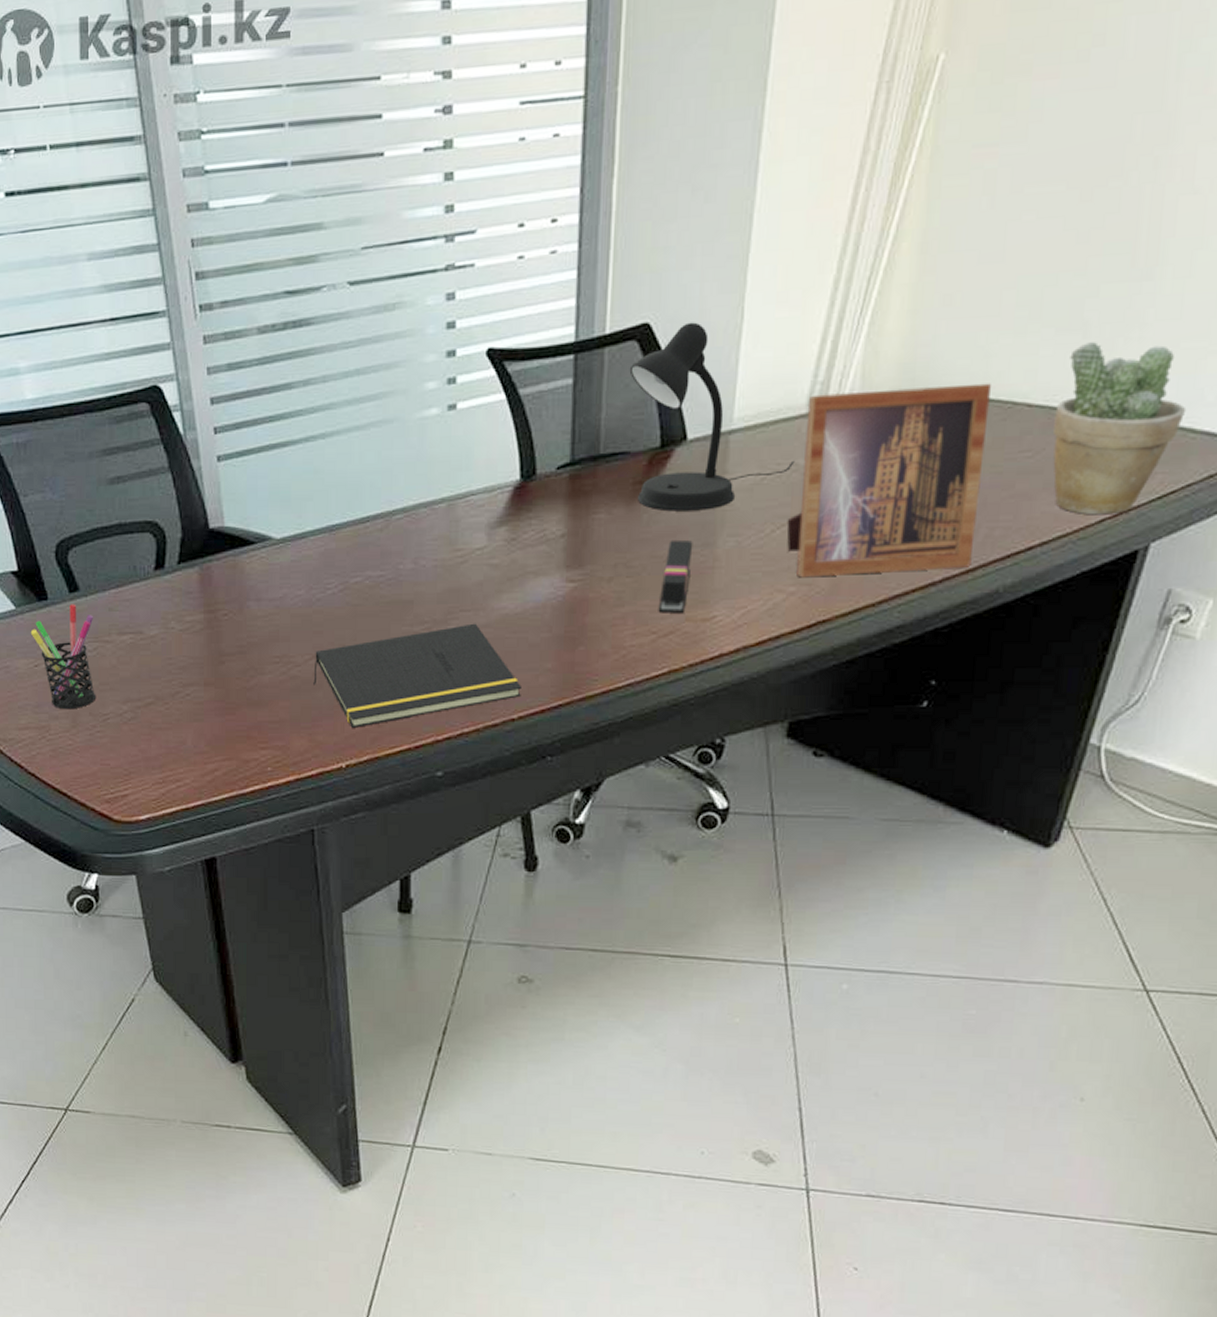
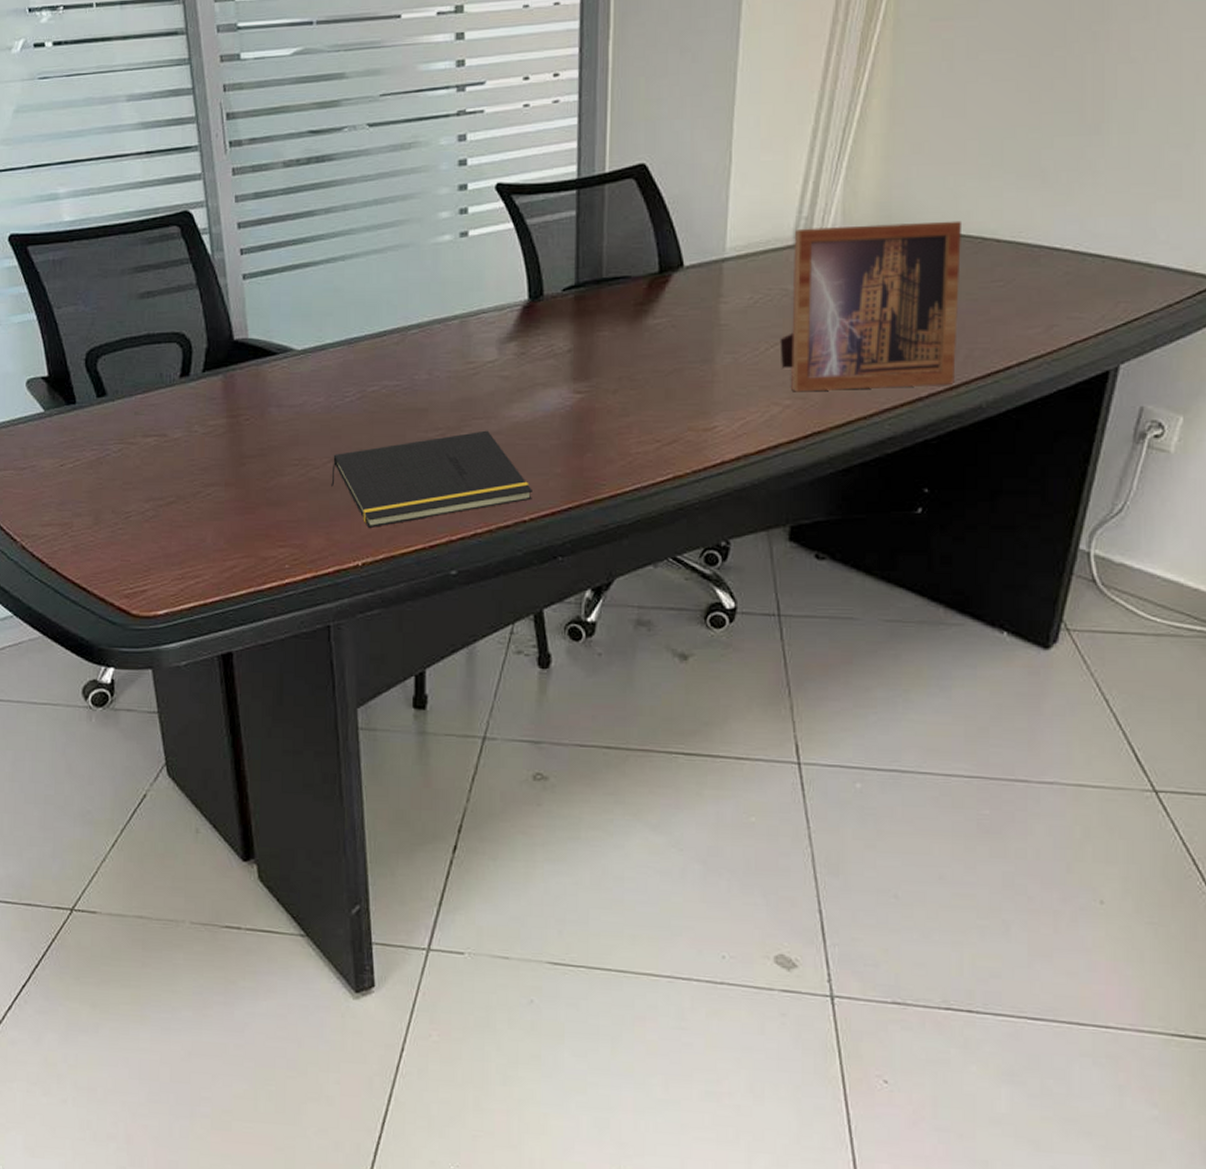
pen holder: present [30,604,97,710] -> none [57,408,120,507]
desk lamp: present [629,322,795,512] -> none [628,163,785,330]
stapler: present [658,539,693,613] -> none [661,356,693,423]
potted plant: present [1053,342,1187,515] -> none [1022,187,1142,339]

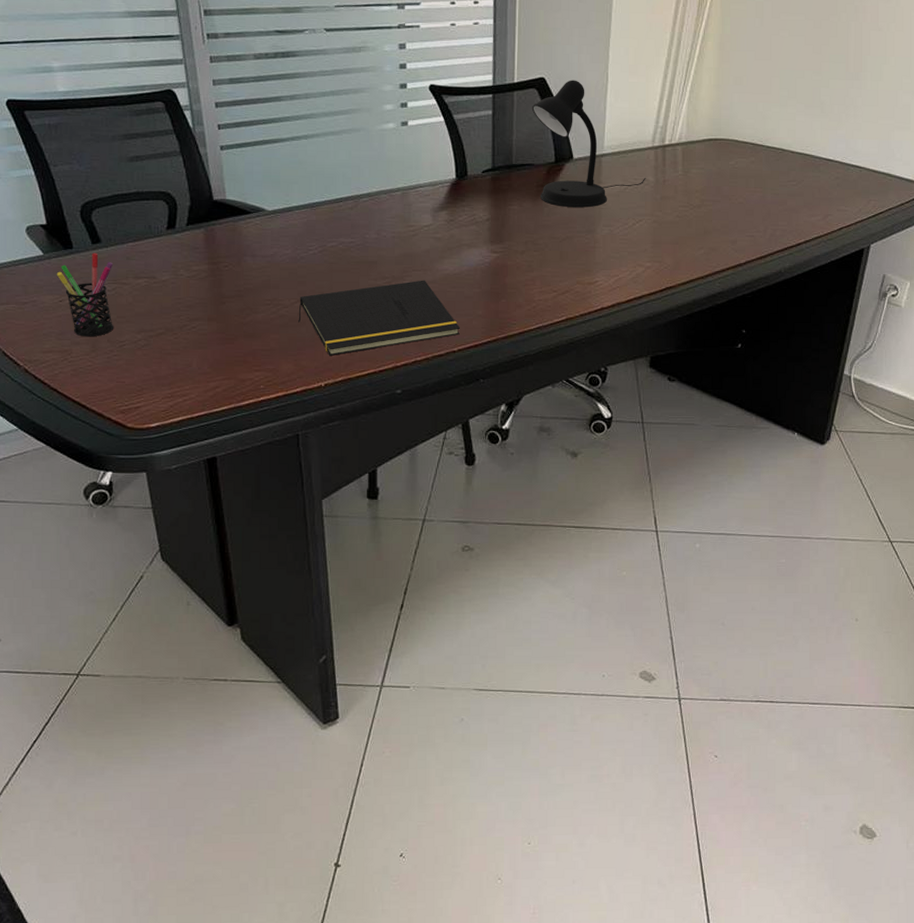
pen holder: none [57,408,120,507] -> present [56,253,114,337]
desk lamp: none [628,163,785,330] -> present [531,80,646,208]
picture frame: present [780,220,961,392] -> none [643,135,768,257]

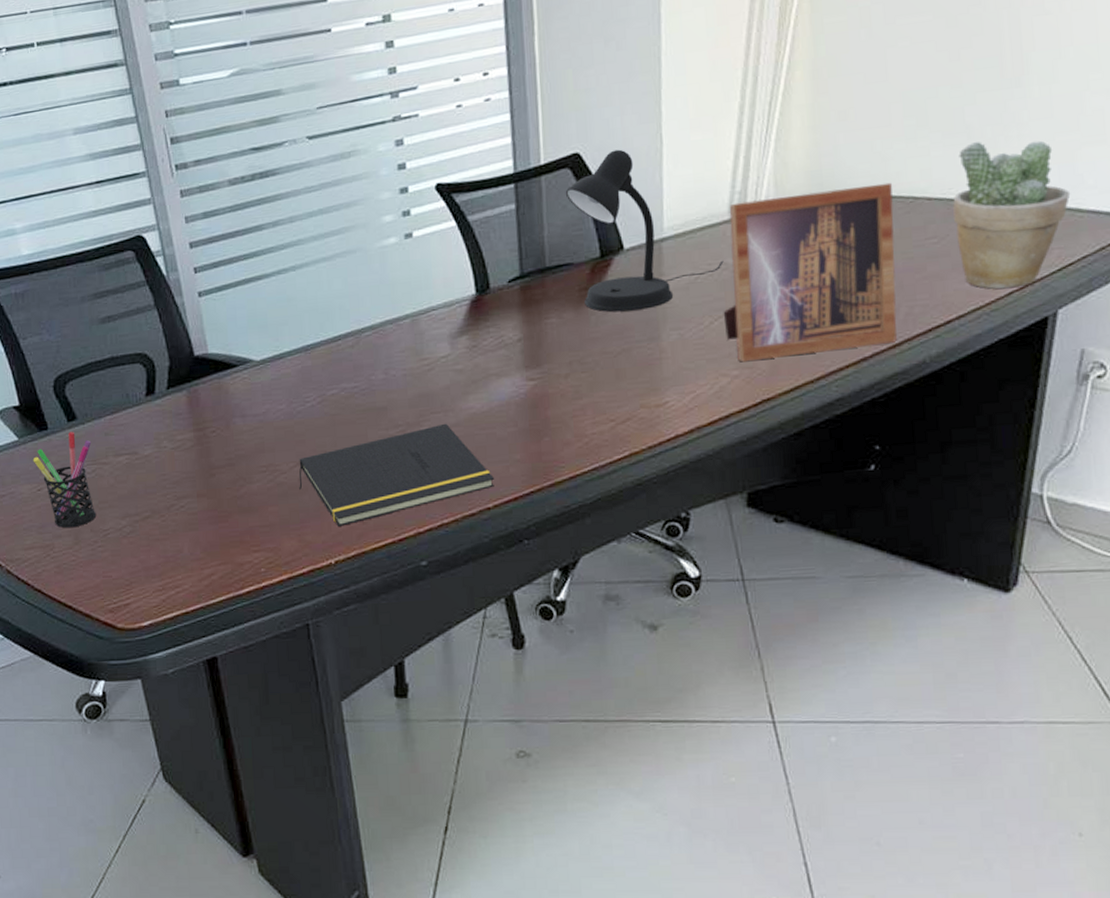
picture frame: none [643,135,768,257] -> present [723,182,897,362]
potted plant: none [808,115,885,225] -> present [953,140,1071,289]

